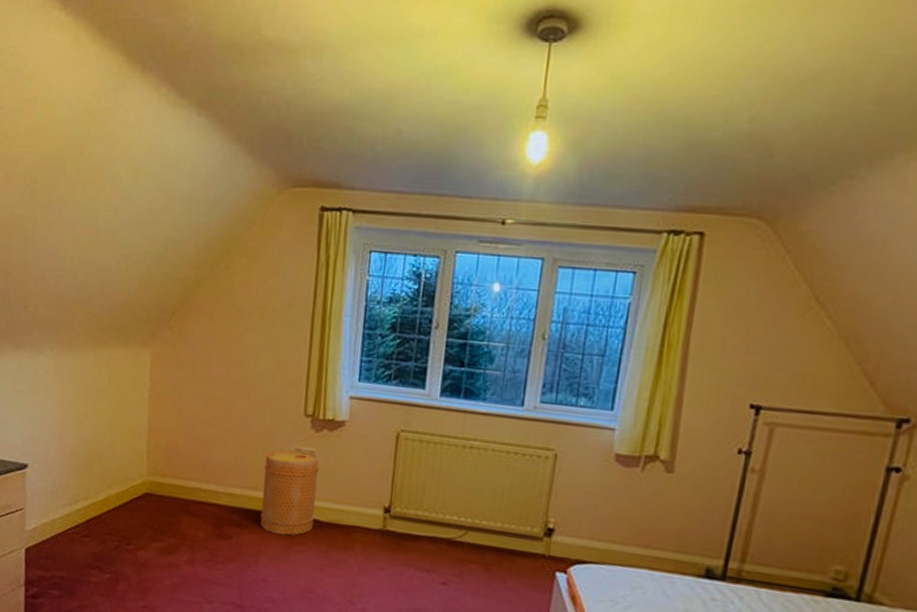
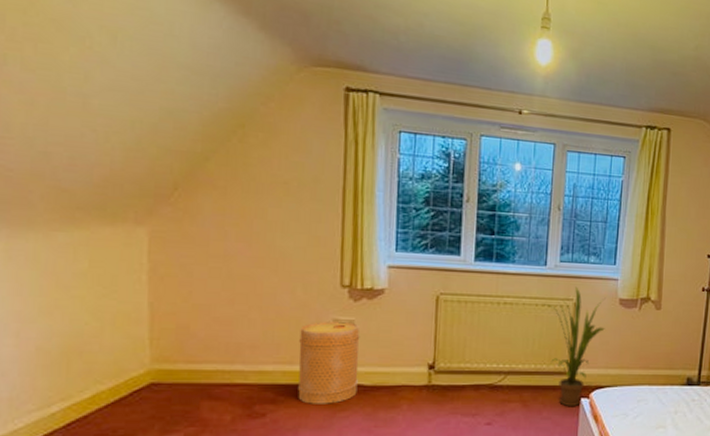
house plant: none [518,434,597,581] -> present [544,286,606,406]

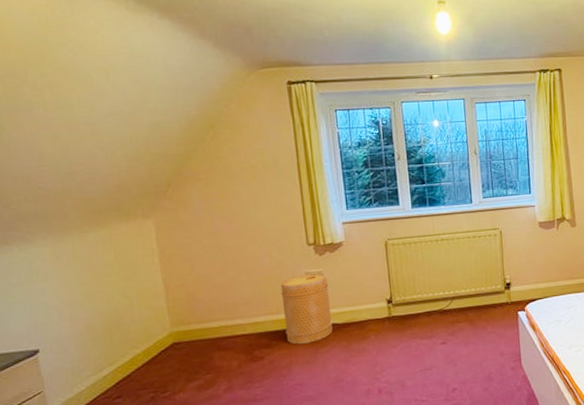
house plant: present [544,286,606,406] -> none [475,217,530,320]

